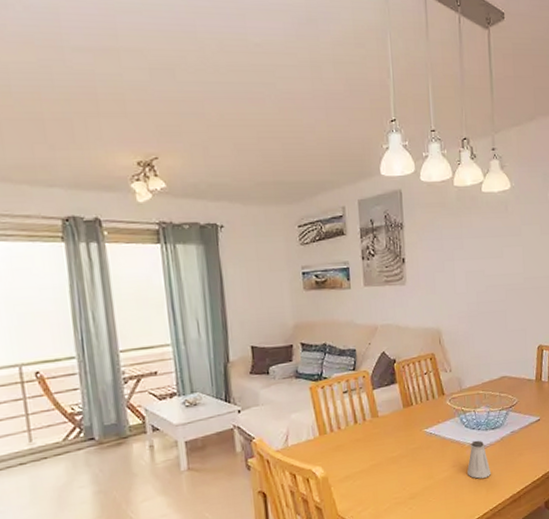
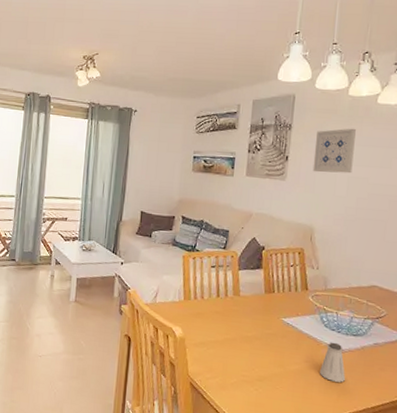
wall art: none [429,220,468,272] -> present [312,128,356,174]

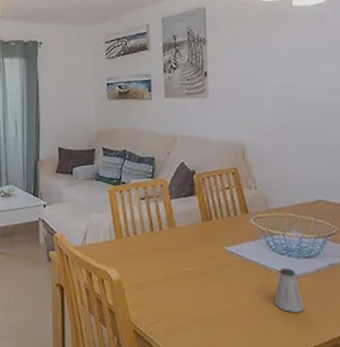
wall art: present [312,128,356,174] -> none [233,34,277,85]

